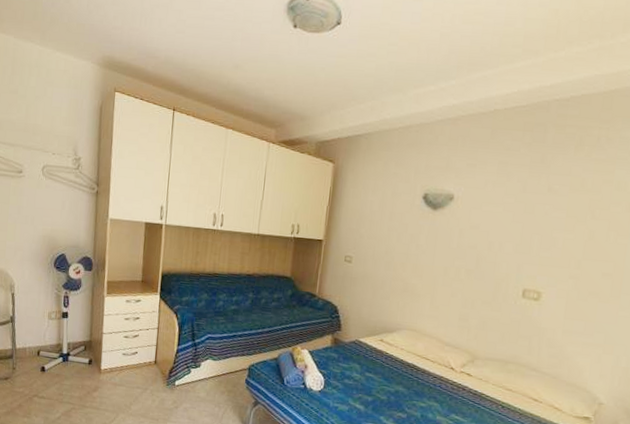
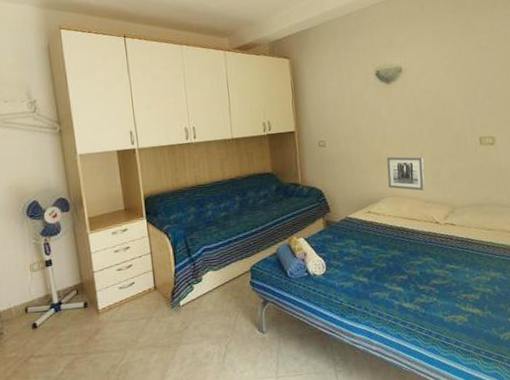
wall art: none [409,288,455,331] -> present [386,156,425,191]

